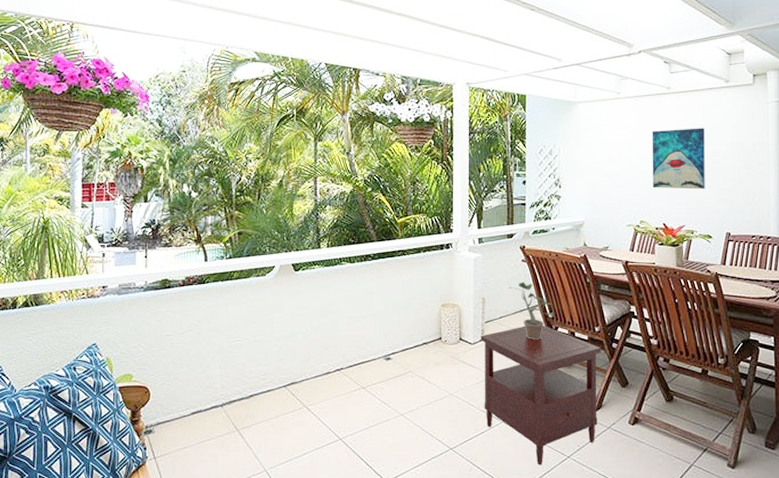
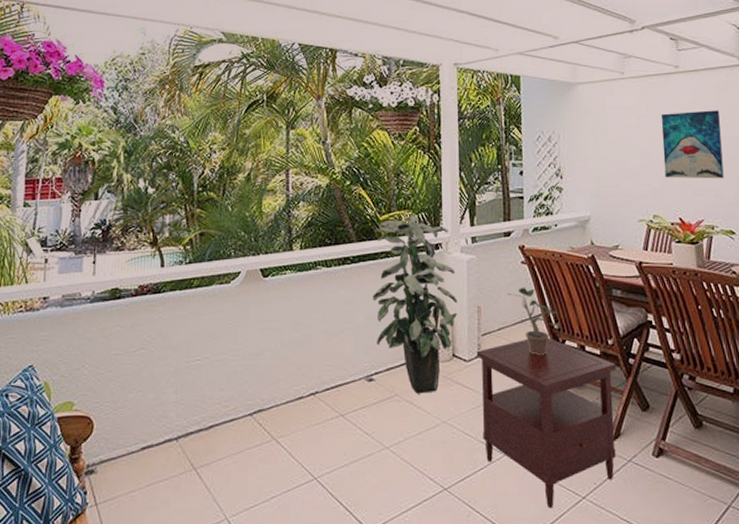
indoor plant: none [390,218,465,371] -> present [372,215,458,394]

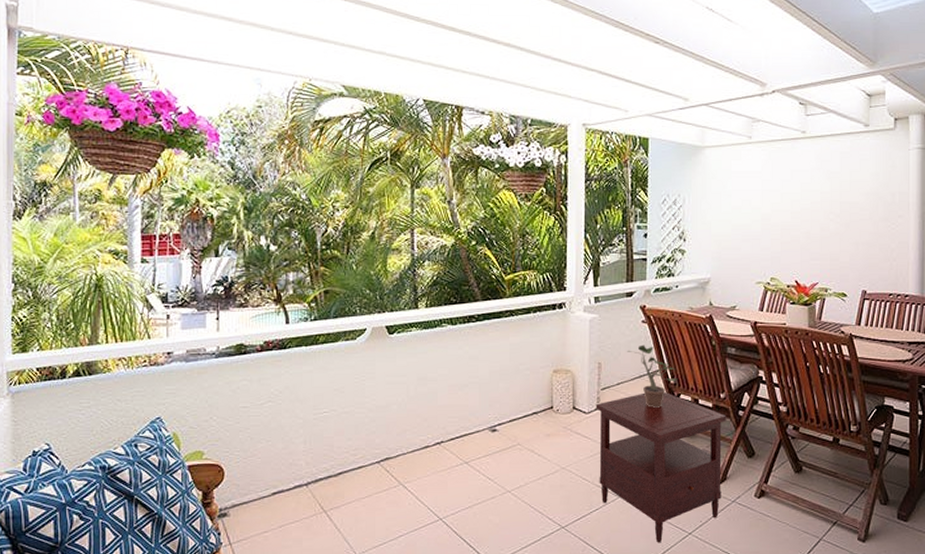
indoor plant: present [372,215,458,394] -> none [497,275,579,443]
wall art: present [661,110,724,179] -> none [784,176,841,244]

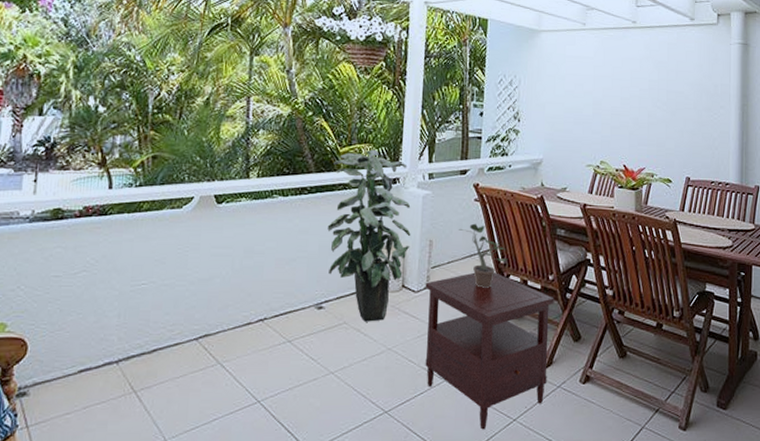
indoor plant: none [497,275,579,443] -> present [327,149,411,322]

